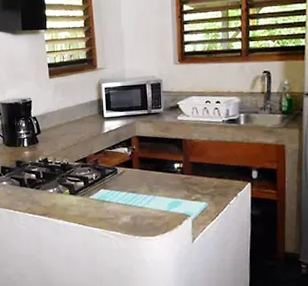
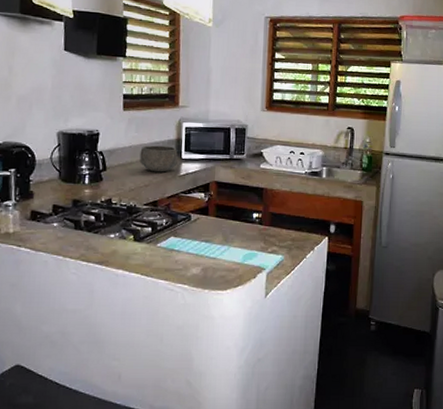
bowl: none [67,106,102,132] -> present [139,145,179,173]

